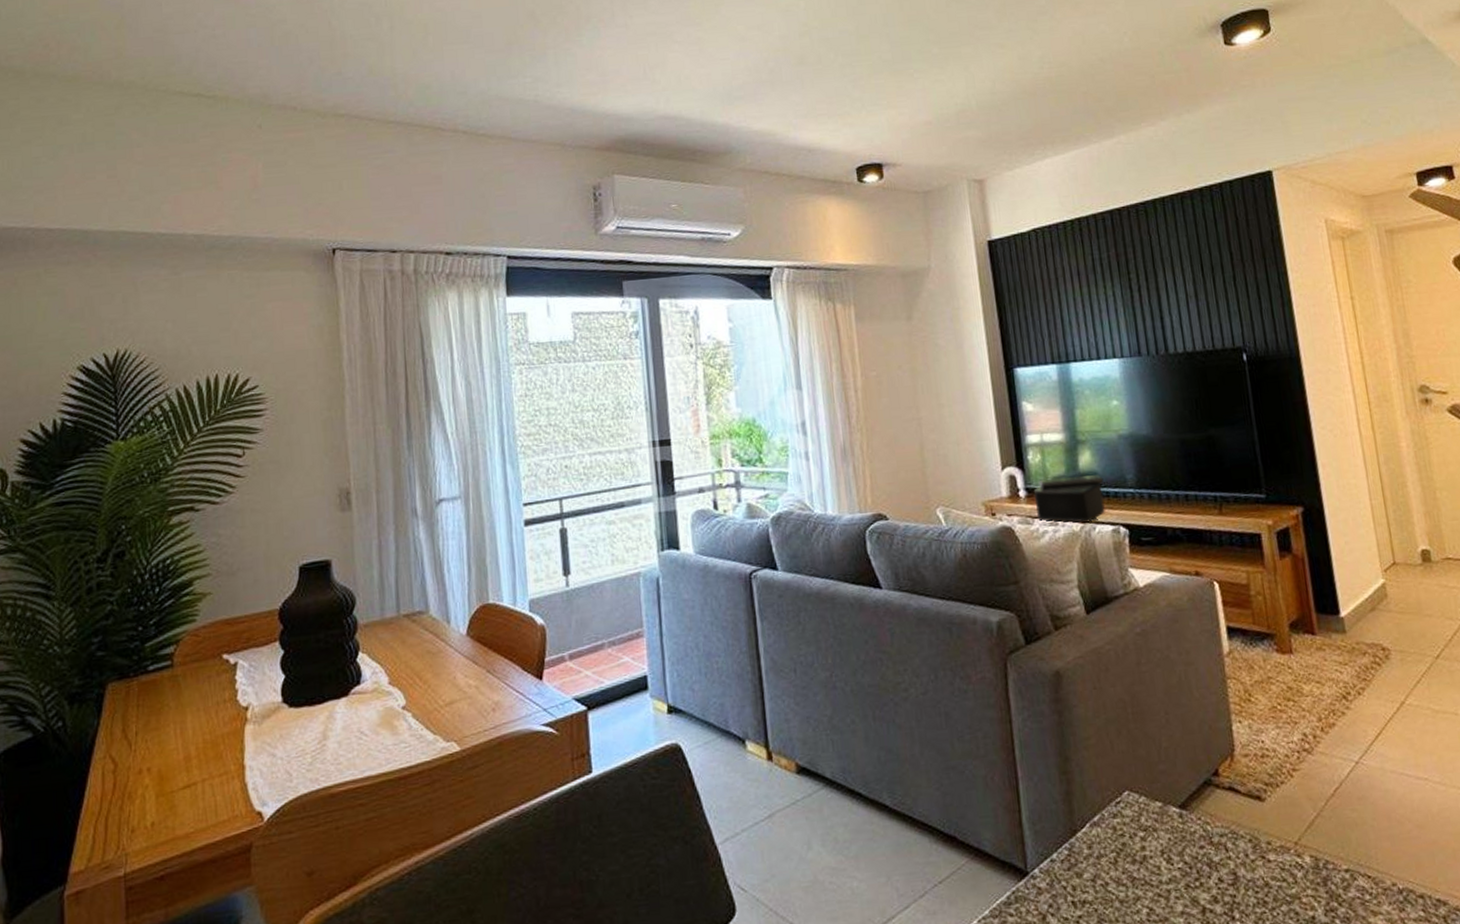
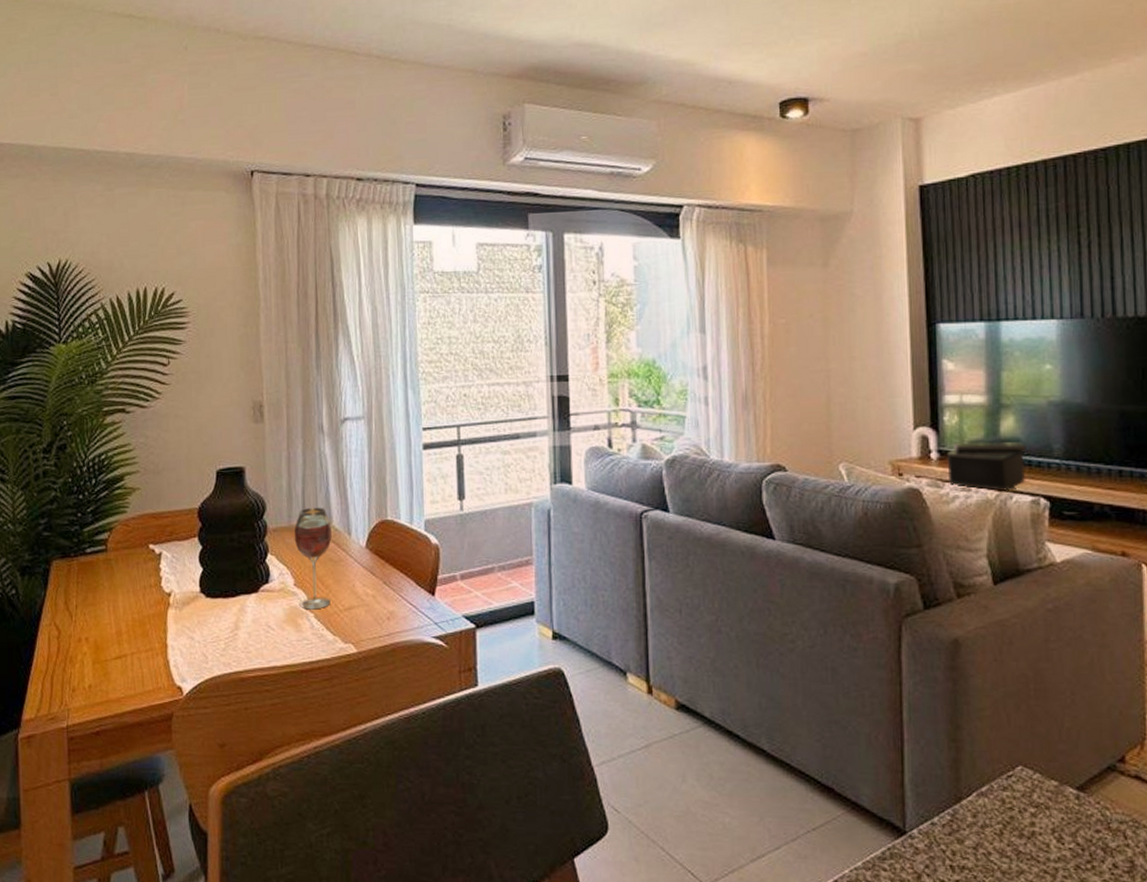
wineglass: none [387,596,430,710] -> present [294,507,332,610]

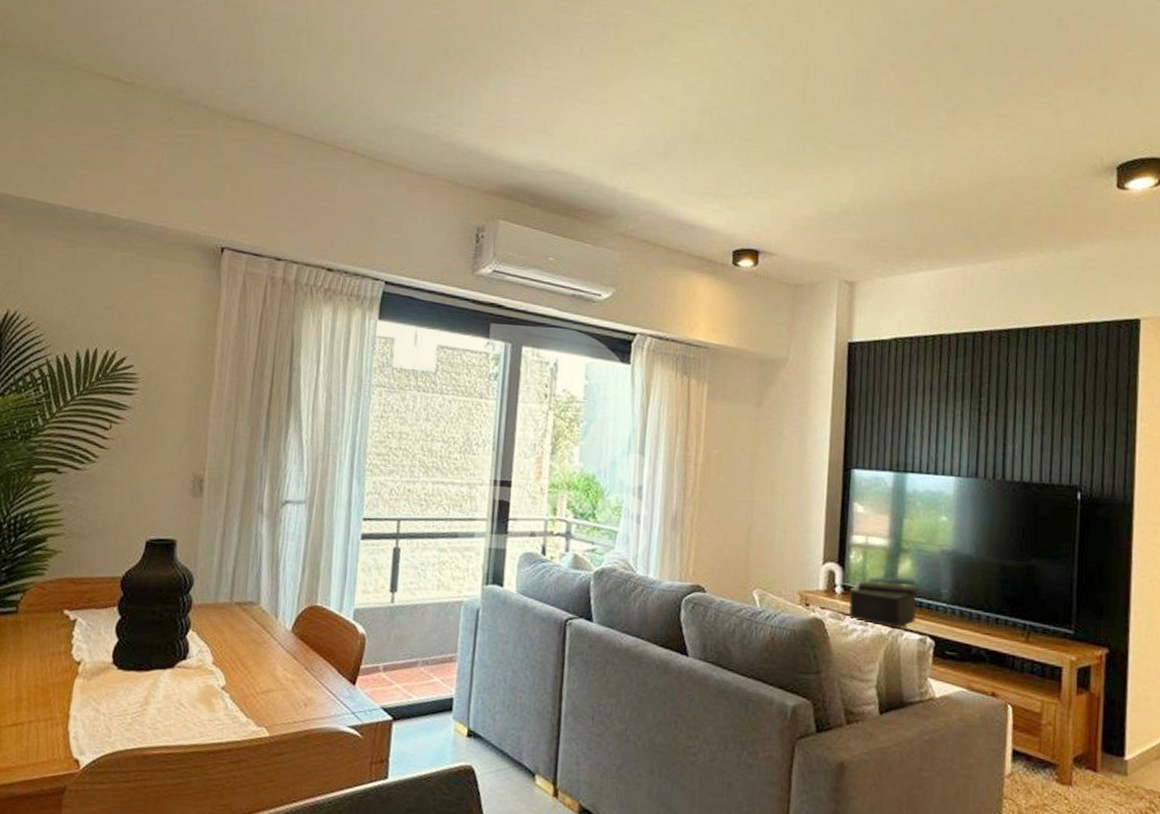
wineglass: present [294,507,332,610] -> none [215,586,259,690]

